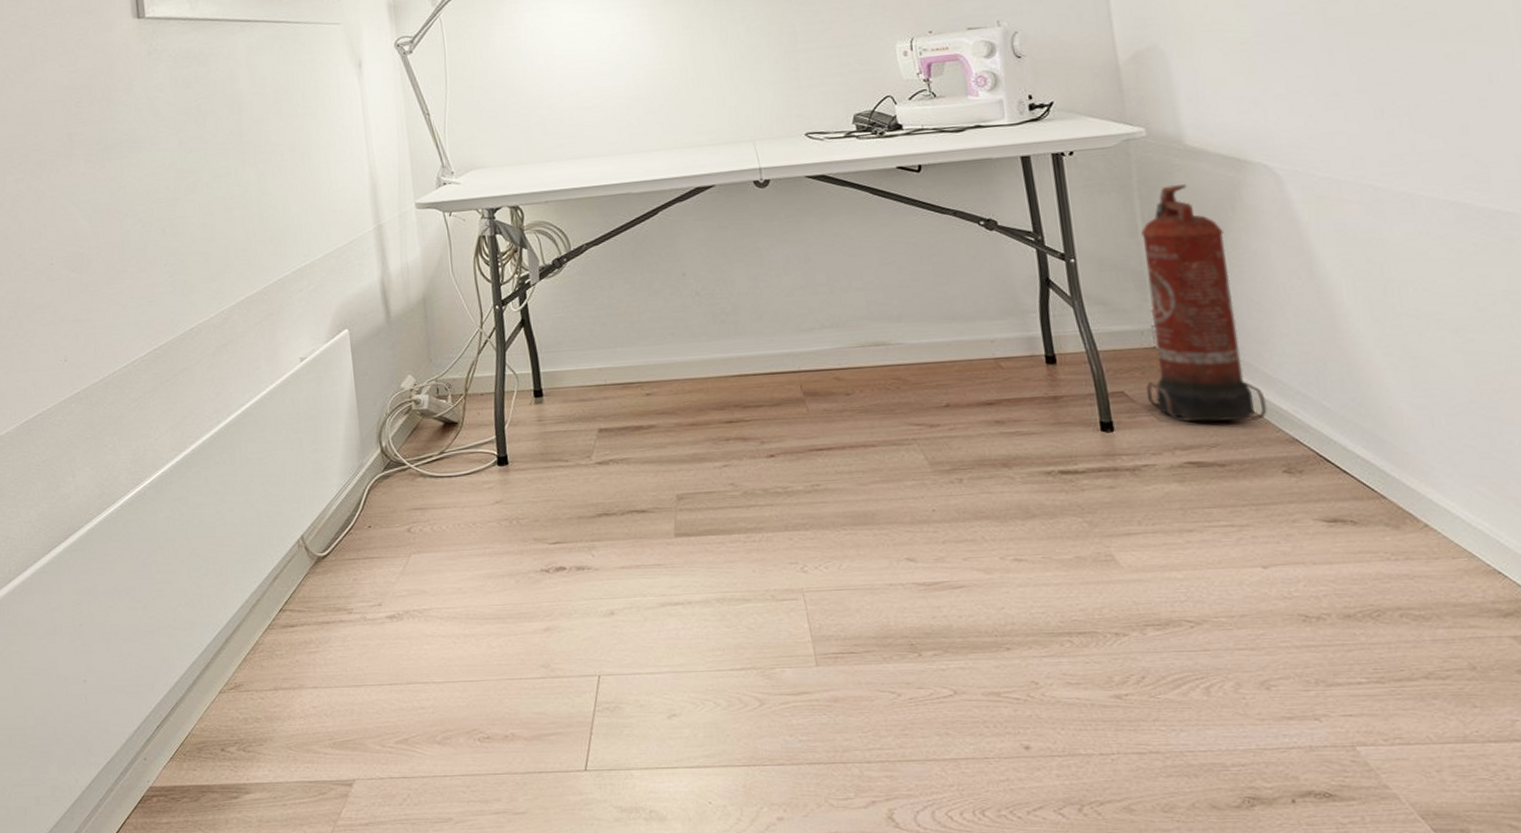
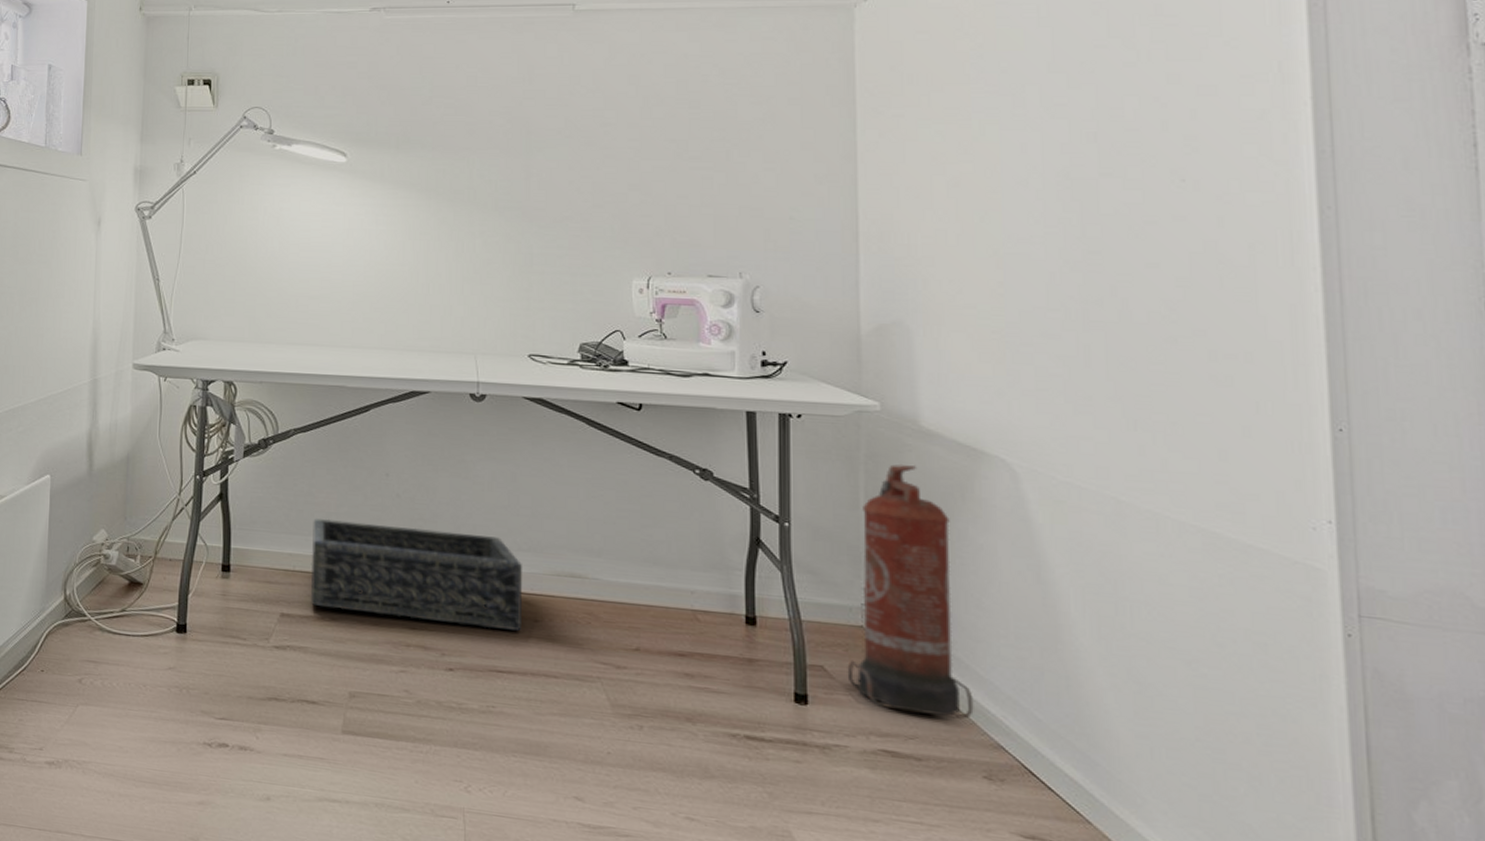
basket: none [617,318,835,417] -> present [310,518,522,632]

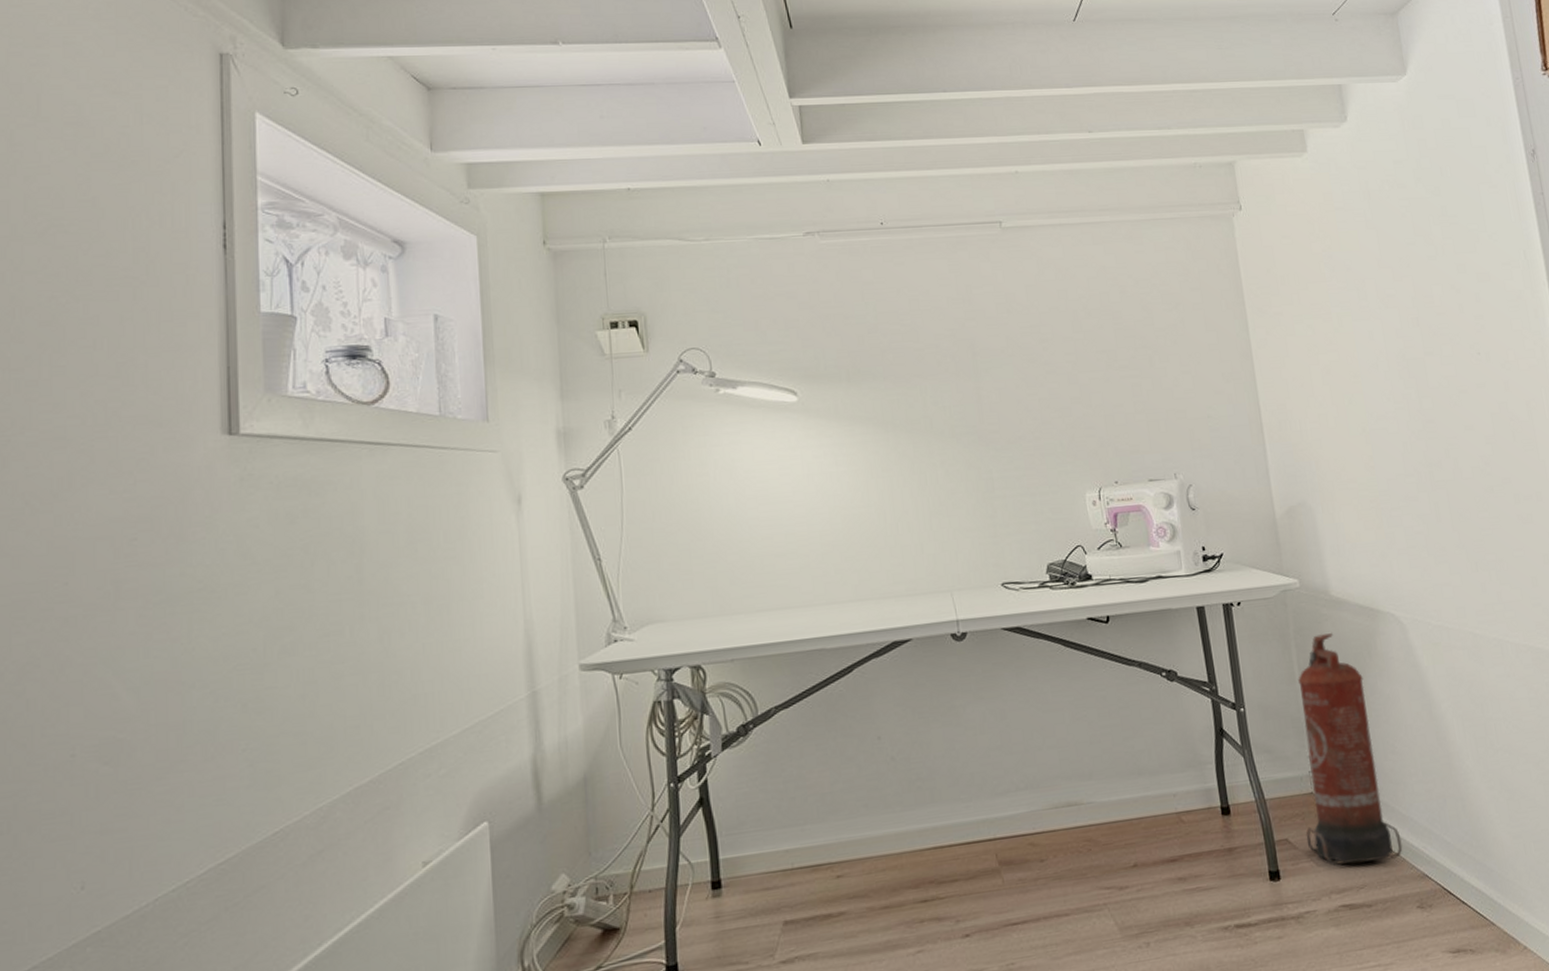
basket: present [310,518,522,632] -> none [807,781,1029,904]

